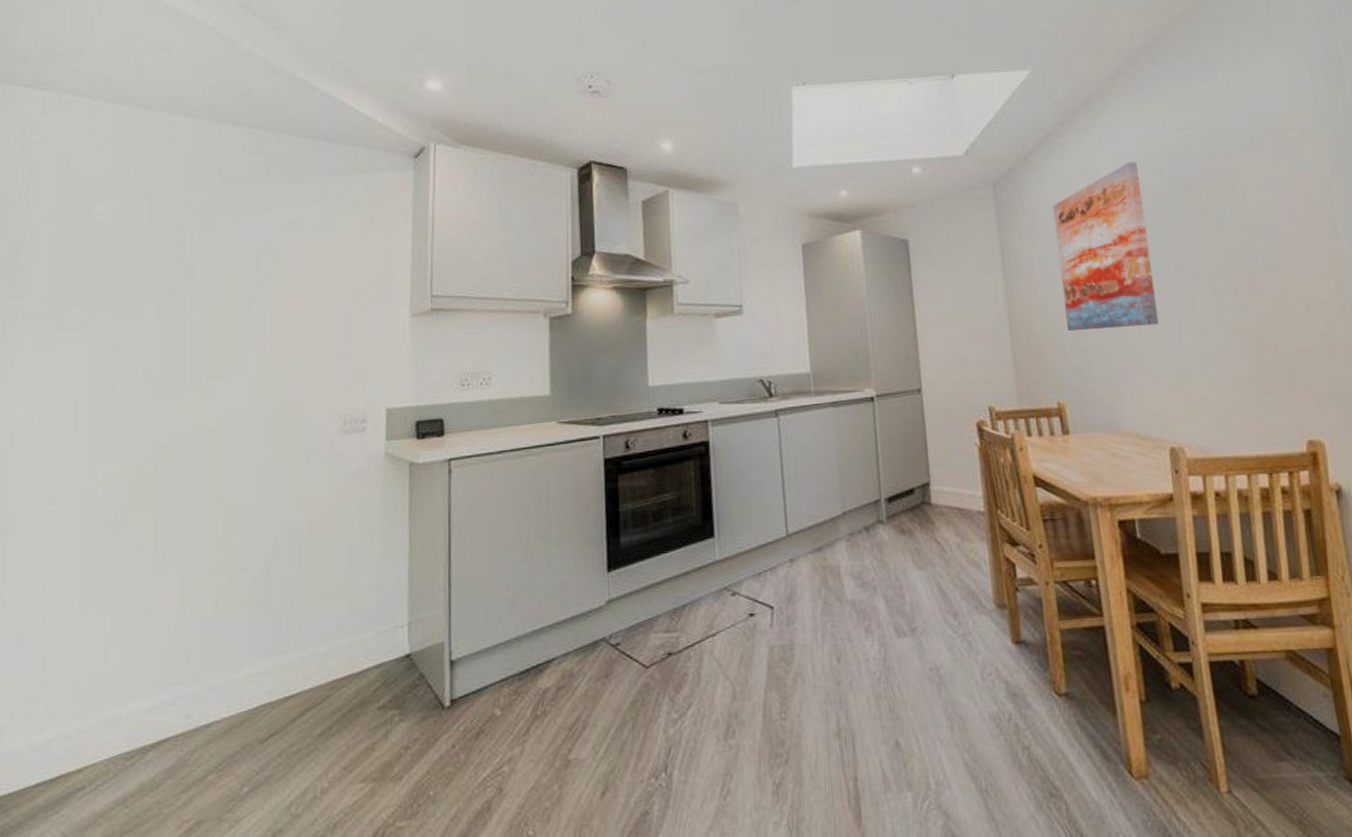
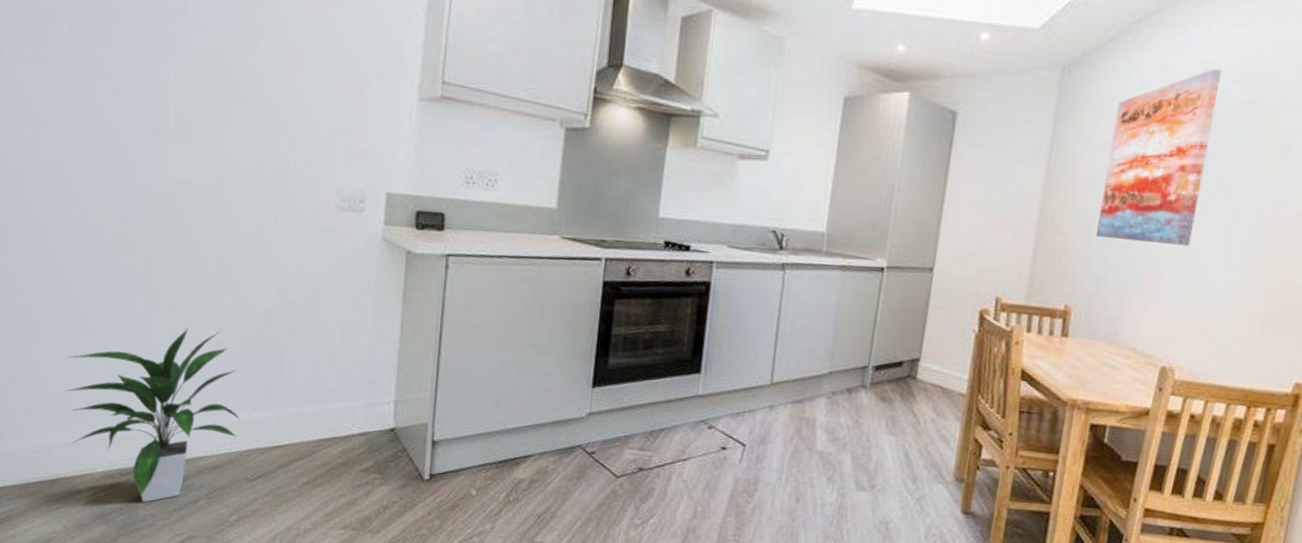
indoor plant: none [69,579,250,789] -> present [65,328,240,503]

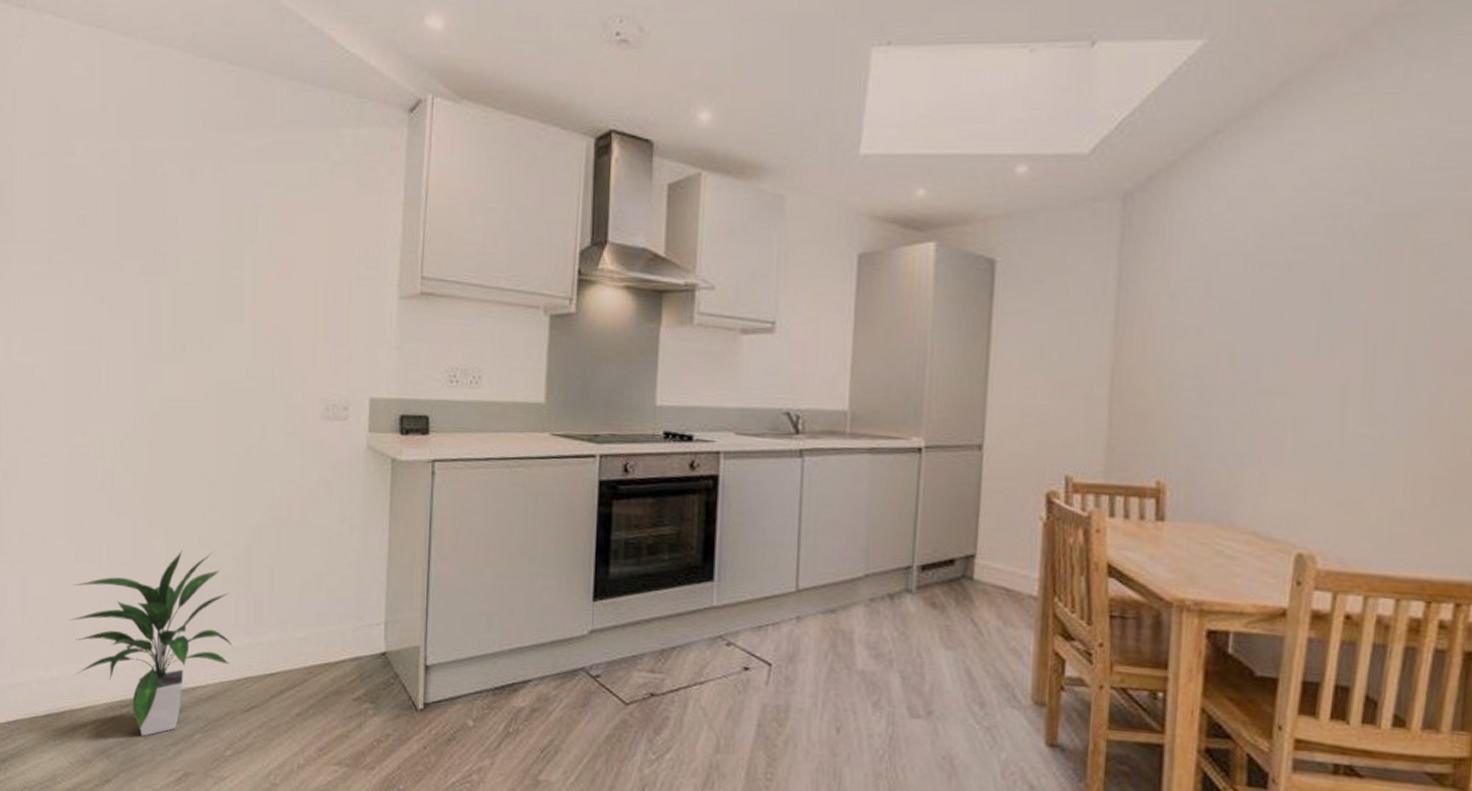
wall art: present [1095,69,1221,246] -> none [1188,179,1335,399]

